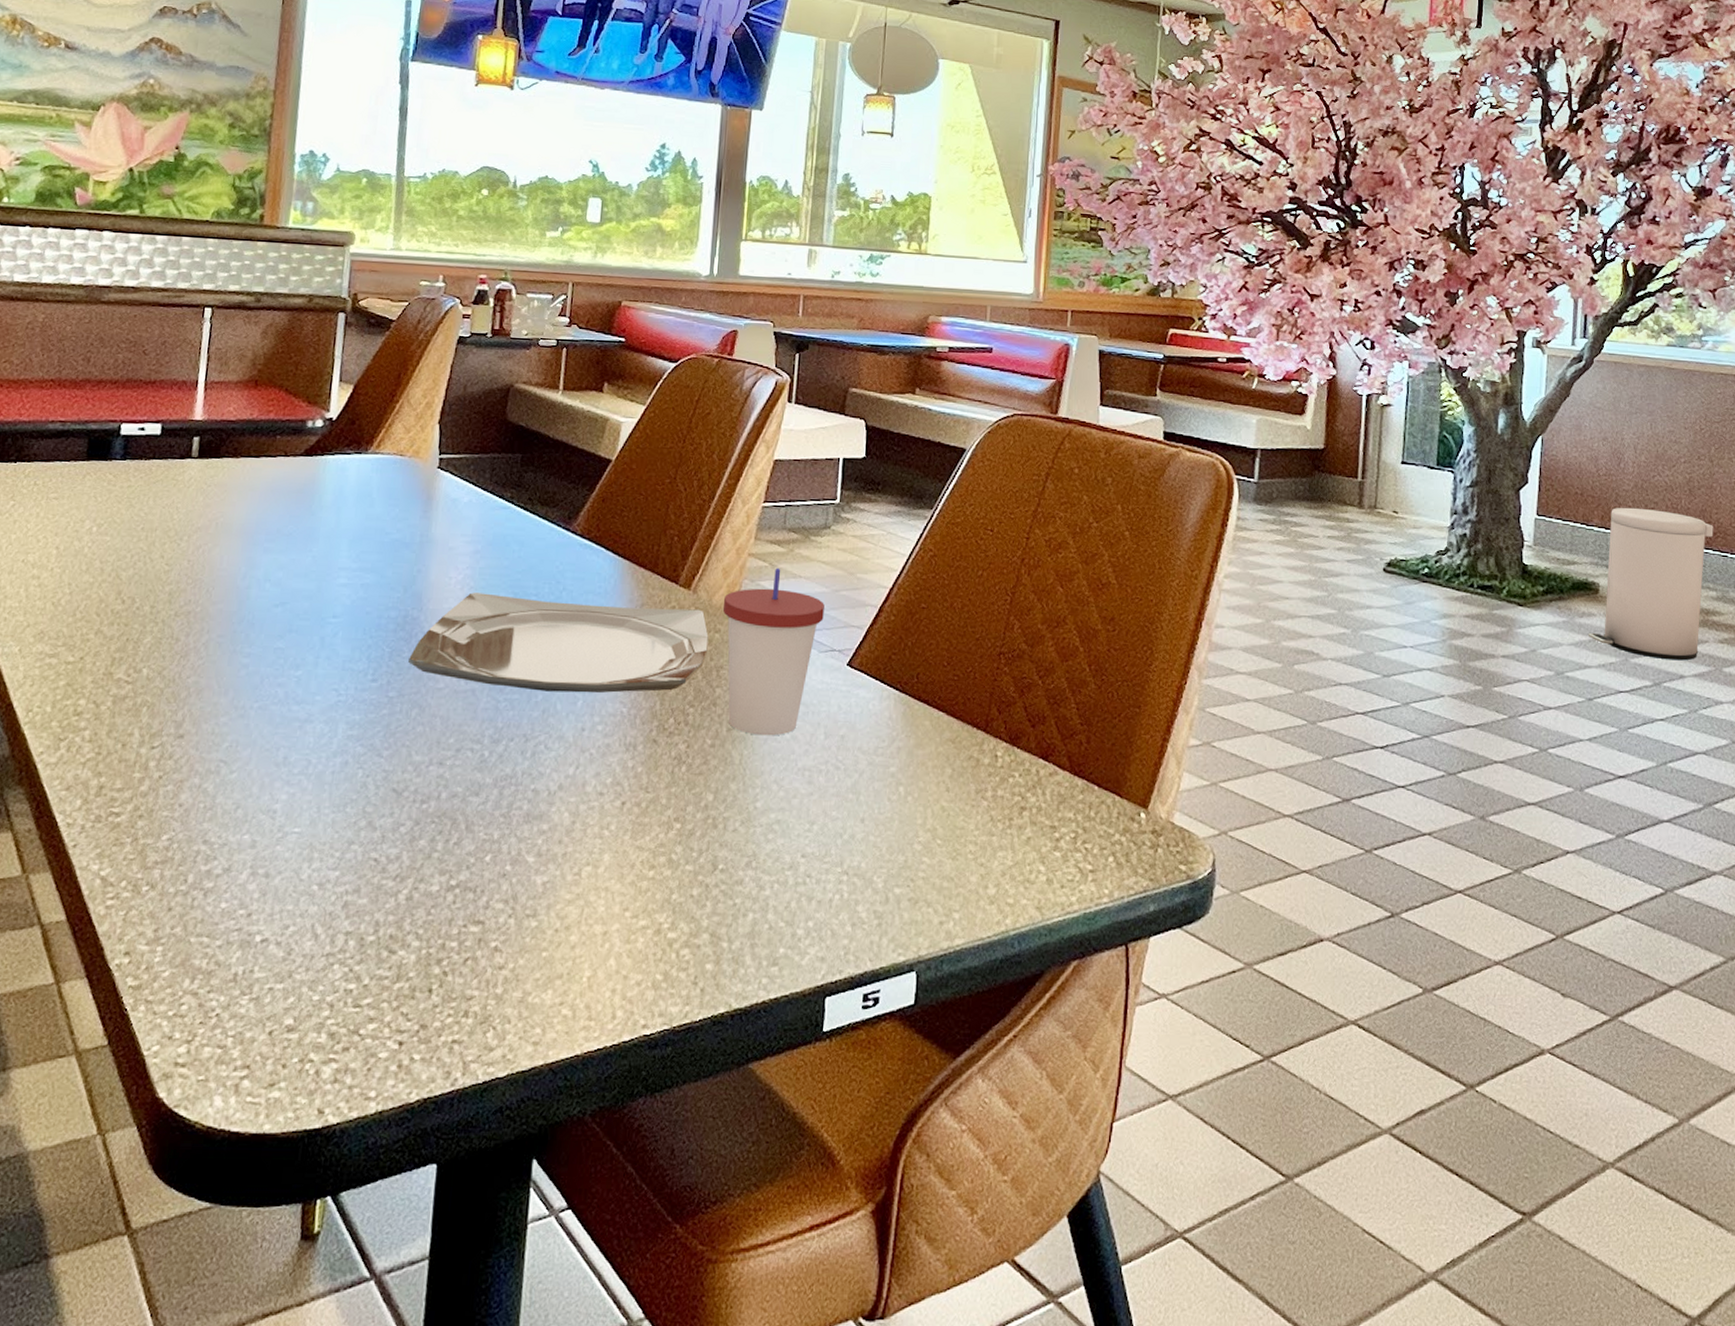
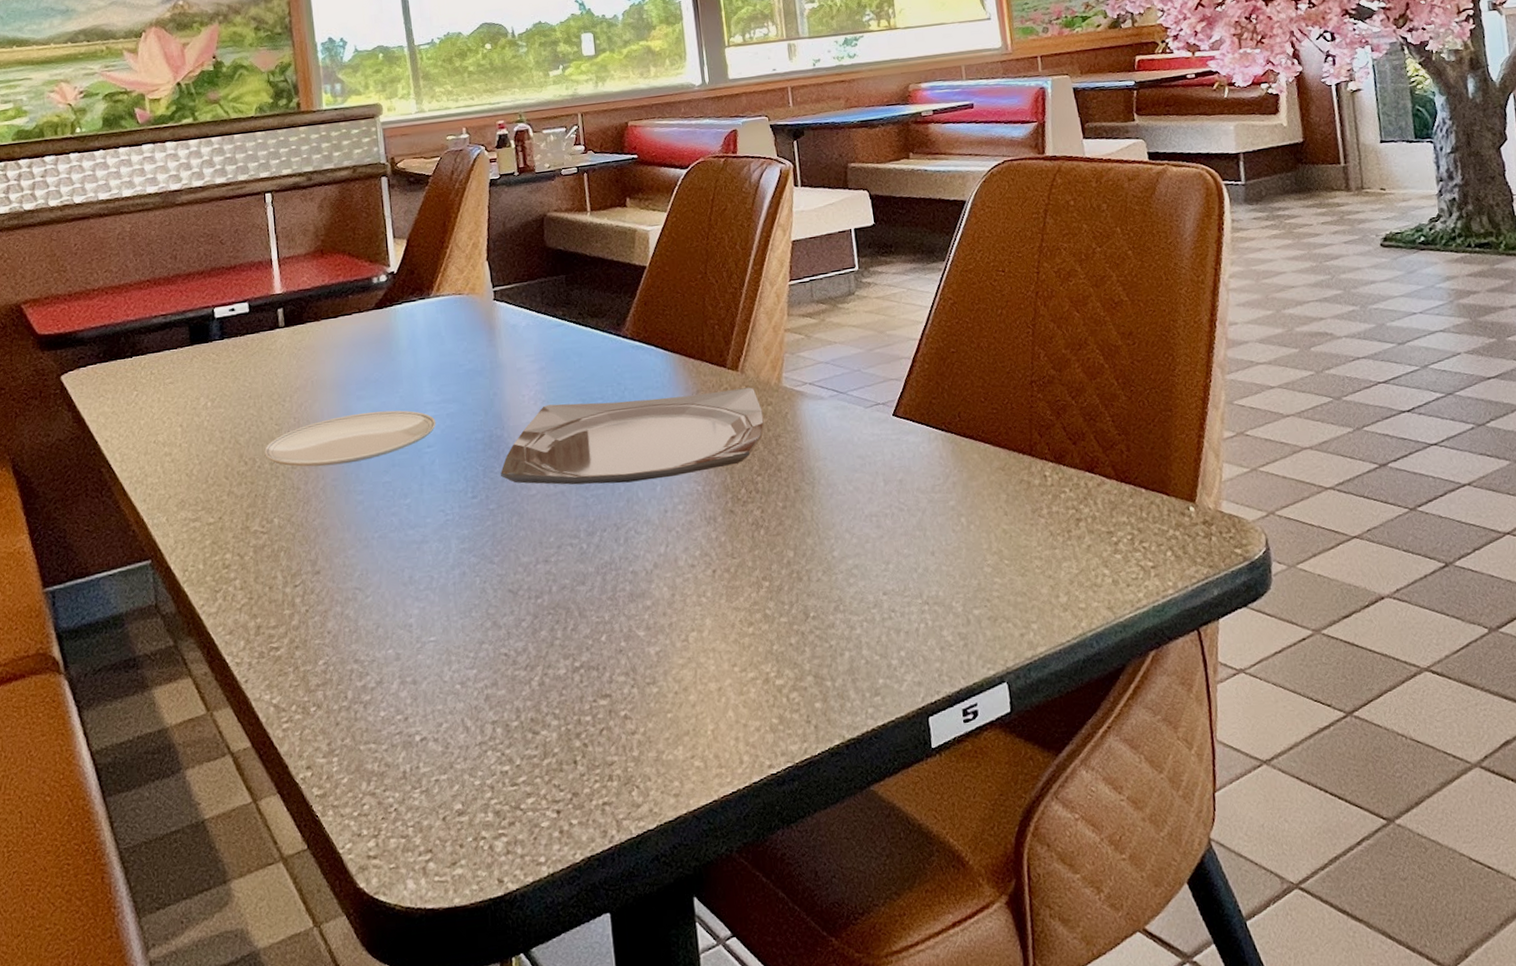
plate: none [146,567,348,621] -> present [264,410,436,467]
cup: present [722,567,825,736] -> none [769,338,864,492]

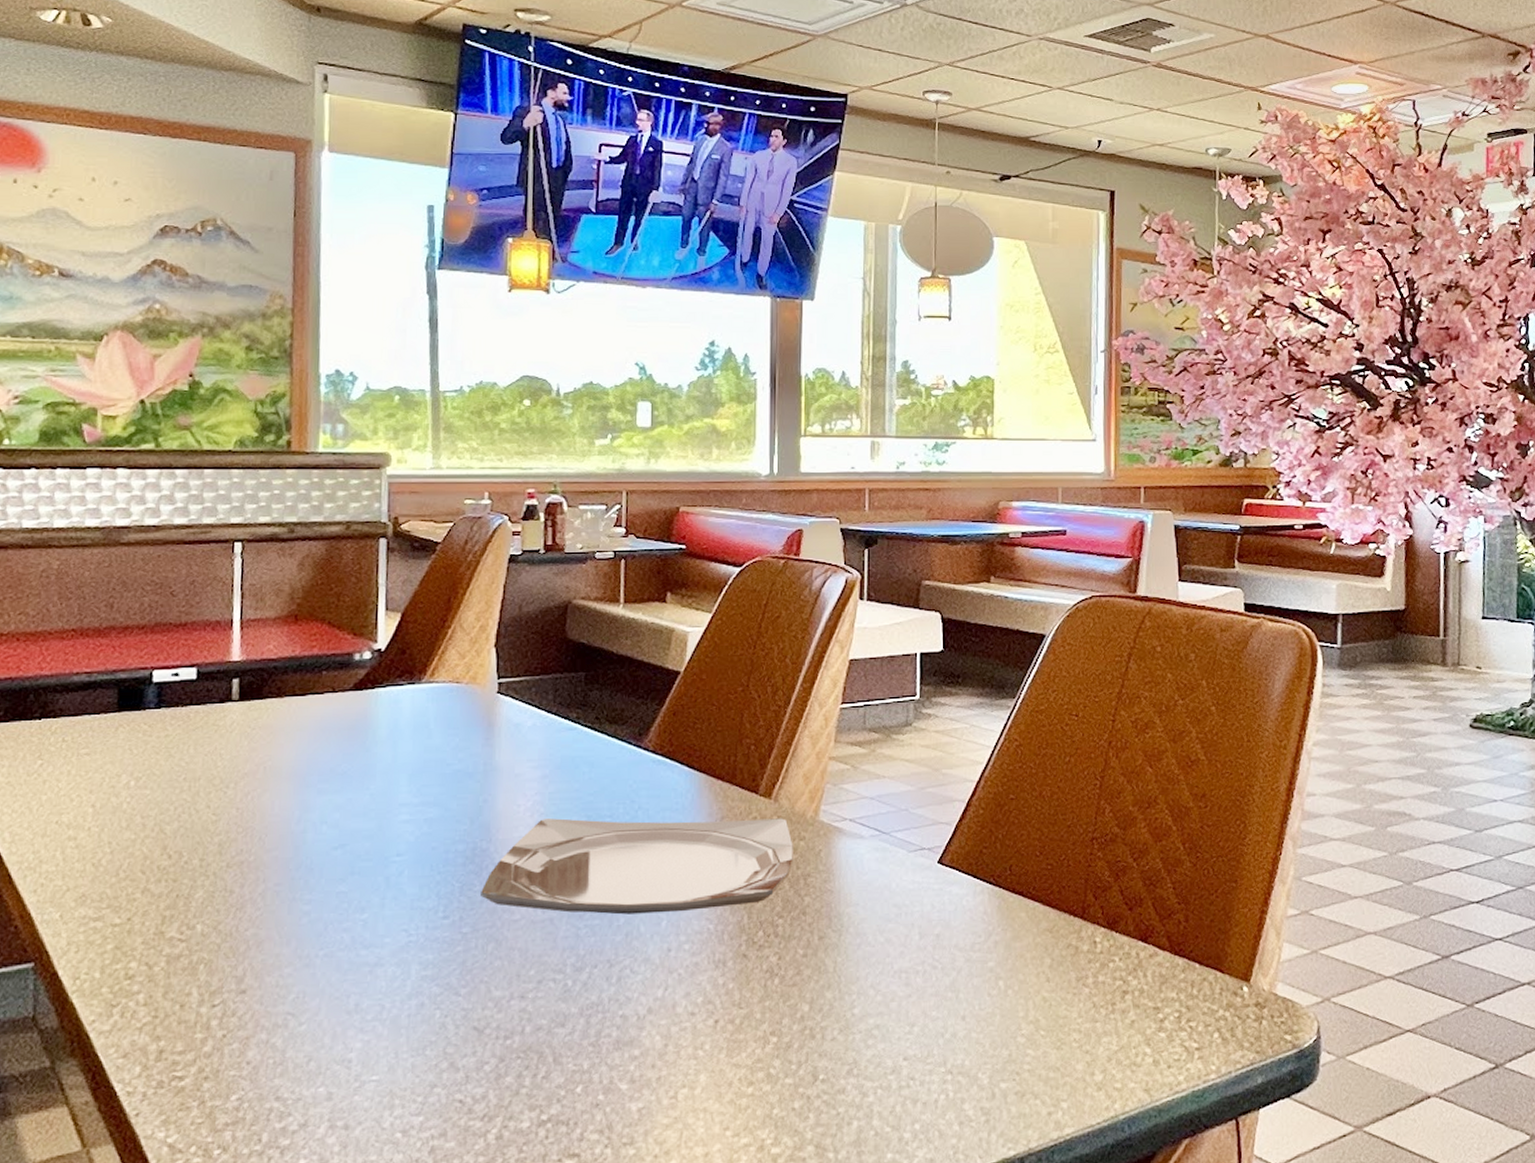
plate: present [264,410,436,467] -> none [194,808,411,868]

